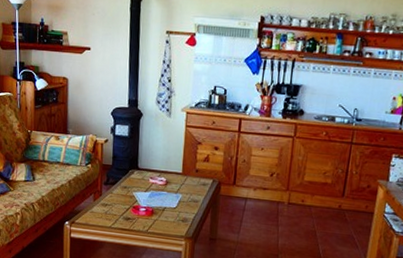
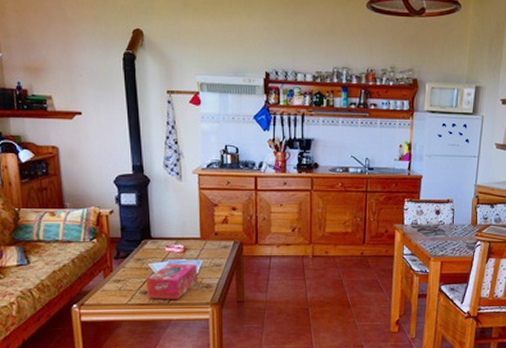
tissue box: none [129,194,176,230] -> present [147,263,197,300]

